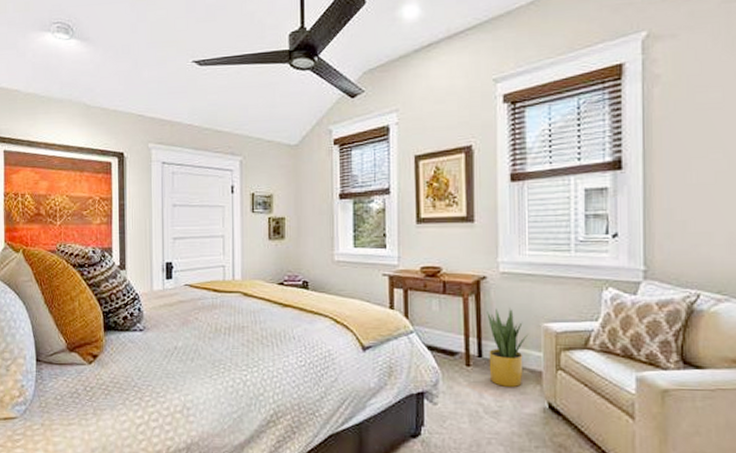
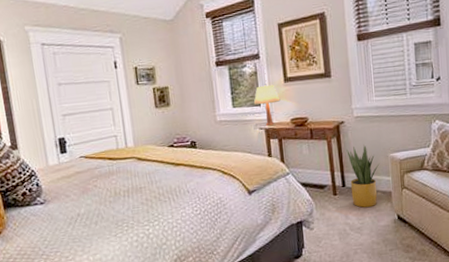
table lamp: none [378,223,410,272] -> present [253,84,281,126]

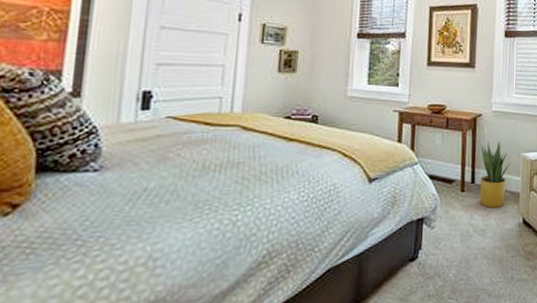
table lamp: present [253,84,281,126] -> none [391,65,421,109]

